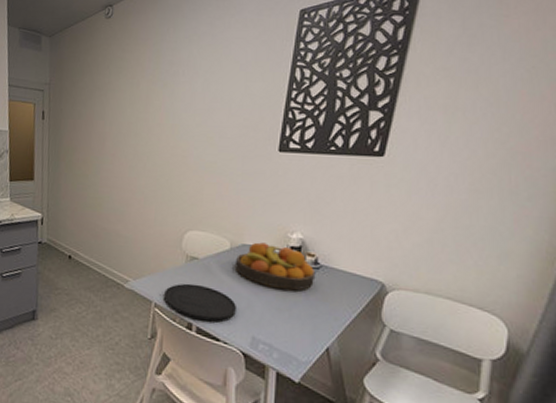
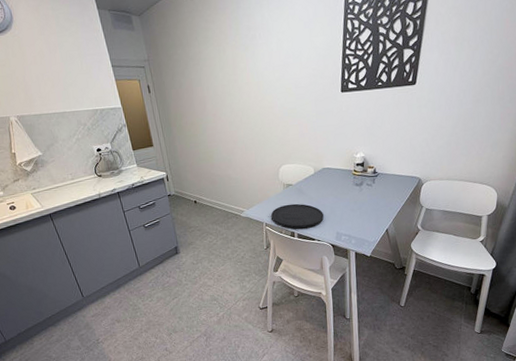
fruit bowl: present [234,242,314,291] -> none [318,164,375,196]

